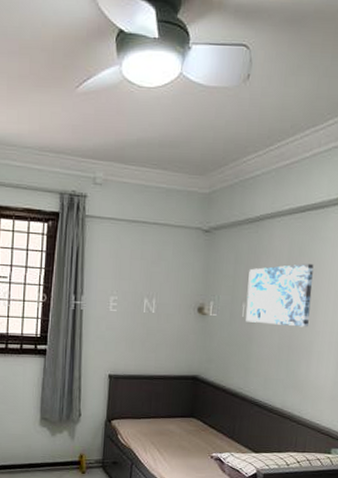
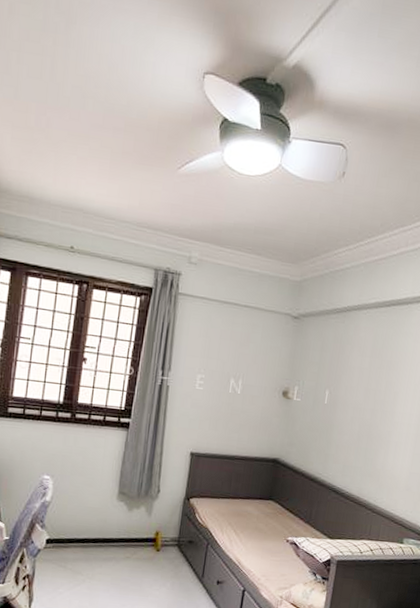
wall art: present [246,264,314,327] -> none [328,356,396,418]

